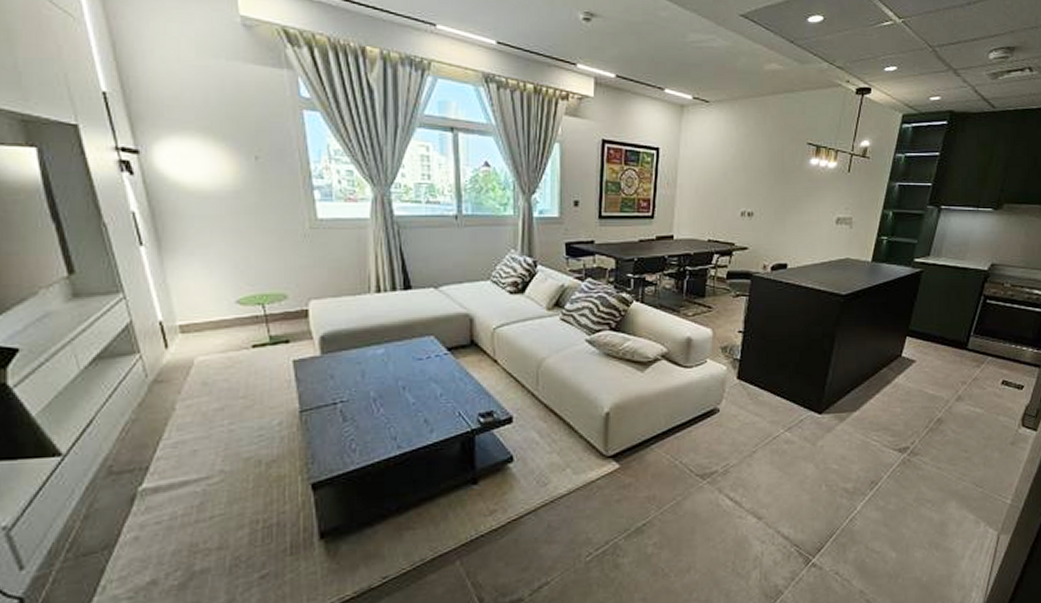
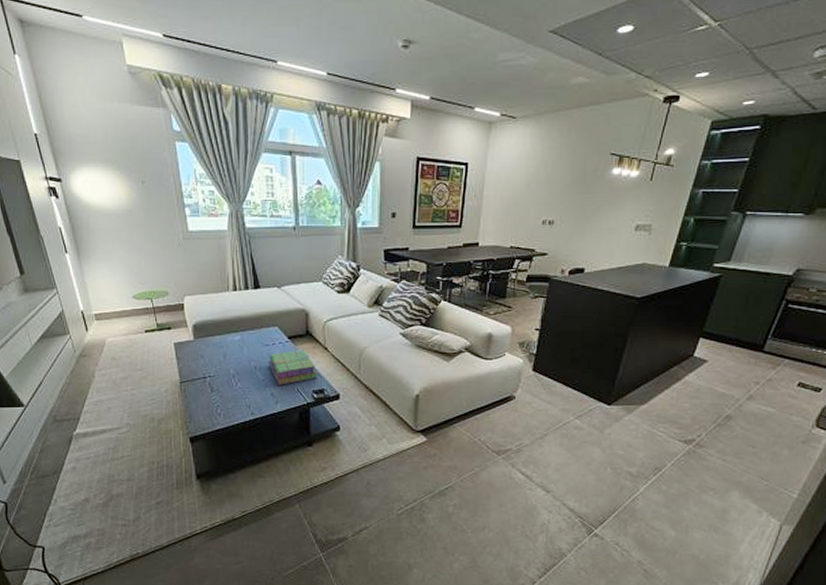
stack of books: none [421,362,485,409] -> present [268,349,318,385]

